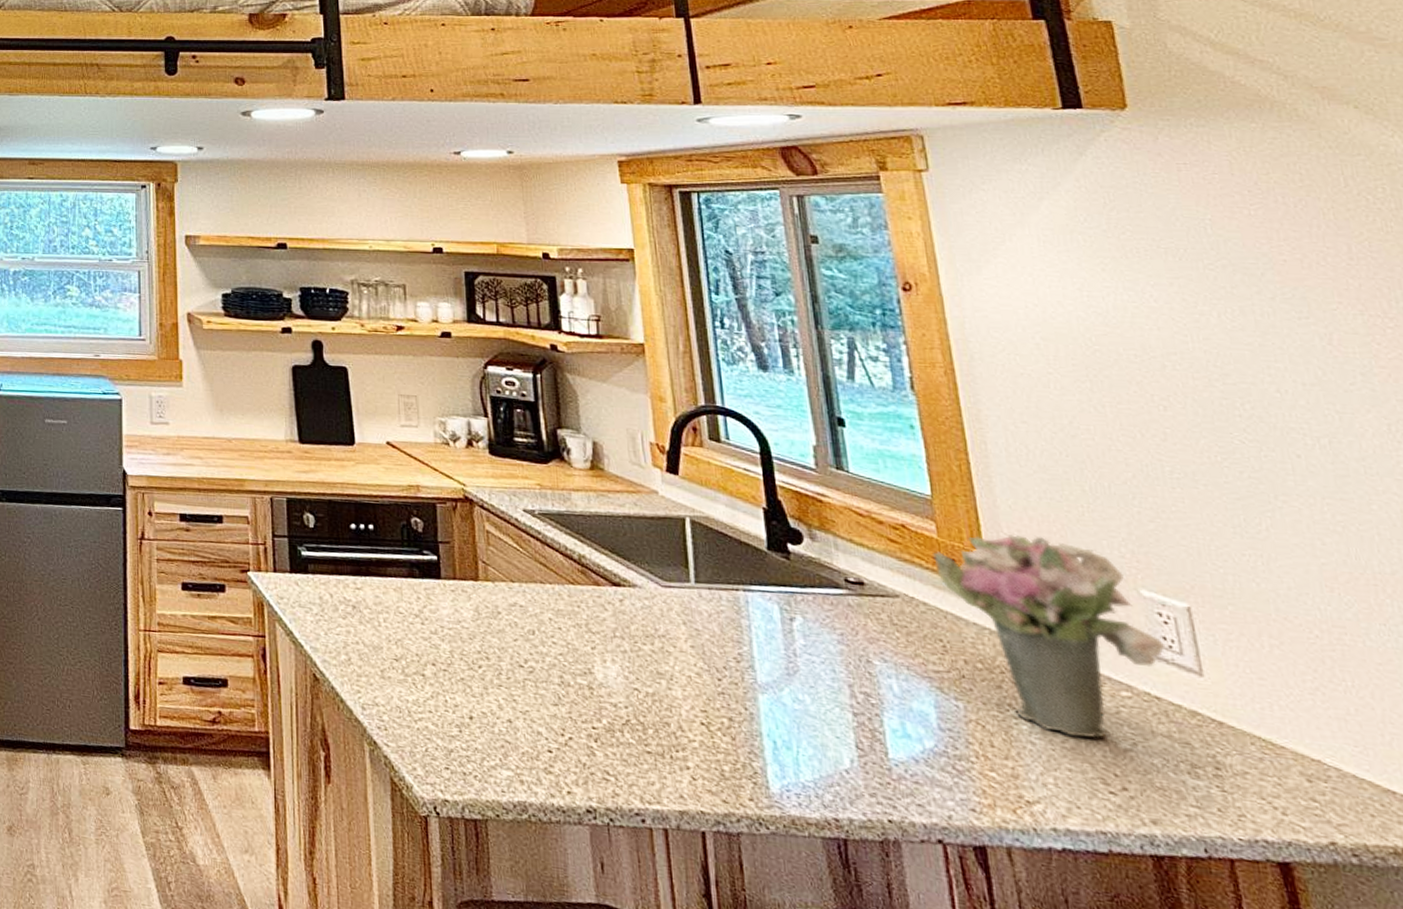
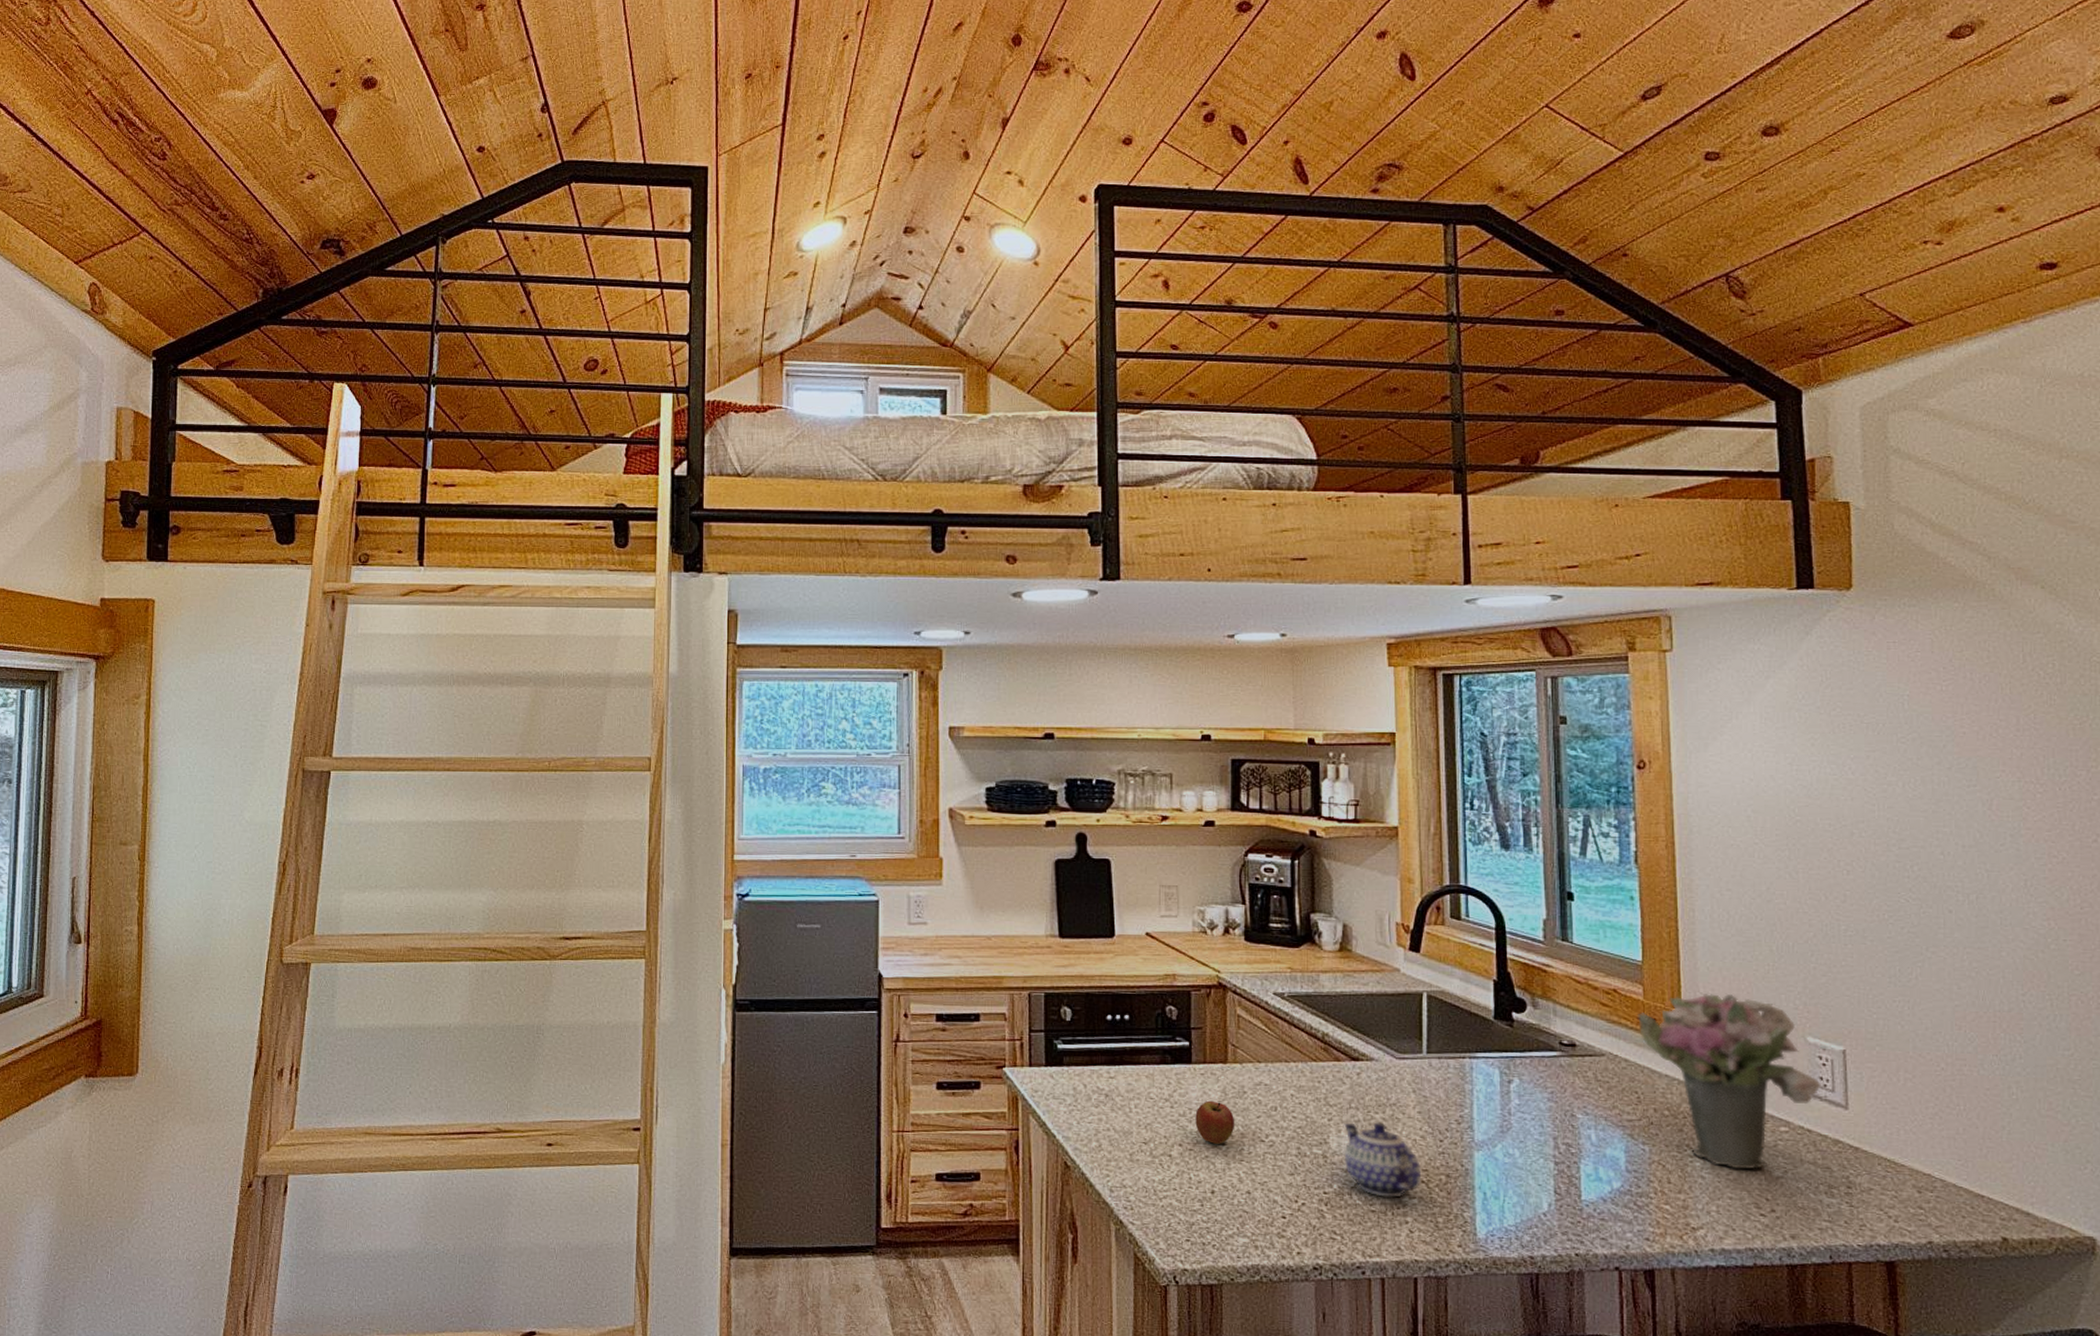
fruit: none [448,619,491,667] -> present [1195,1100,1235,1144]
teapot: none [609,652,701,739] -> present [1344,1122,1422,1198]

